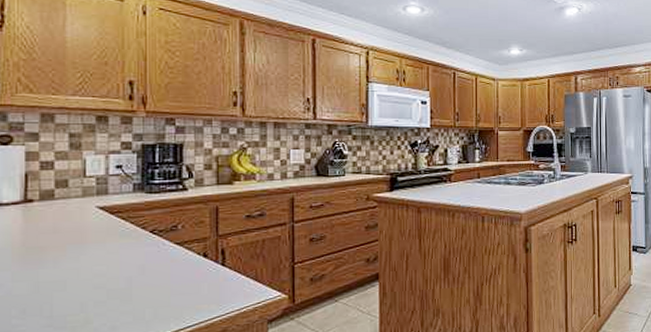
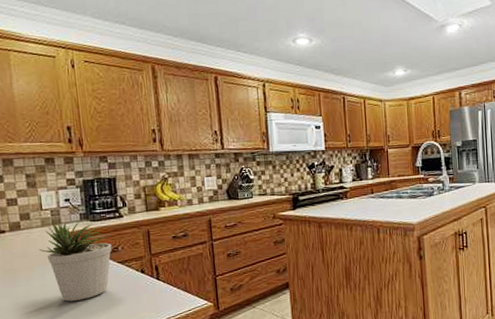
potted plant: none [75,189,170,289] -> present [38,220,112,302]

